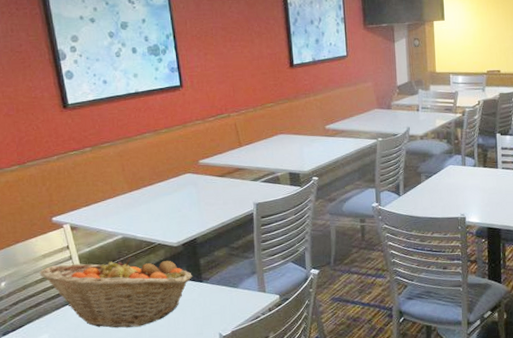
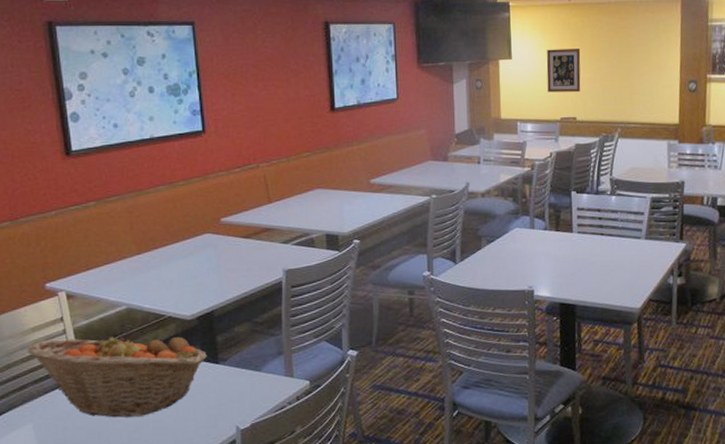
wall art: none [474,11,504,49] -> present [546,49,581,92]

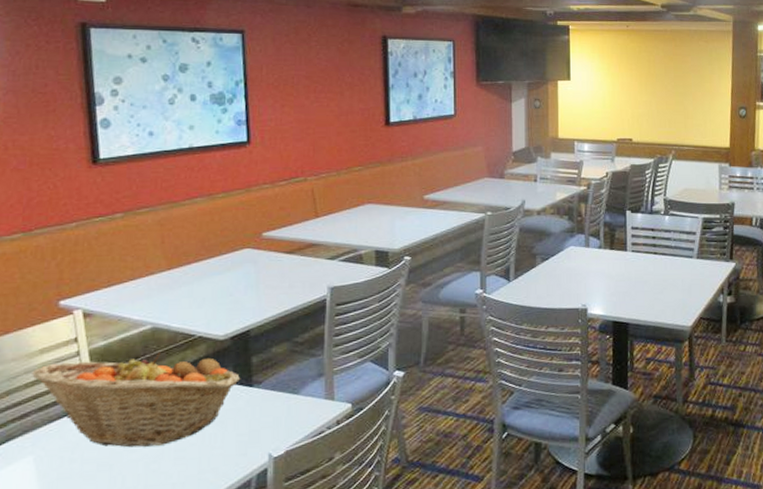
wall art: present [546,49,581,92] -> none [604,72,637,114]

